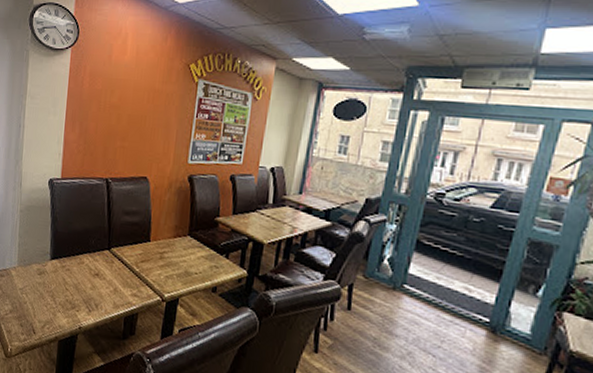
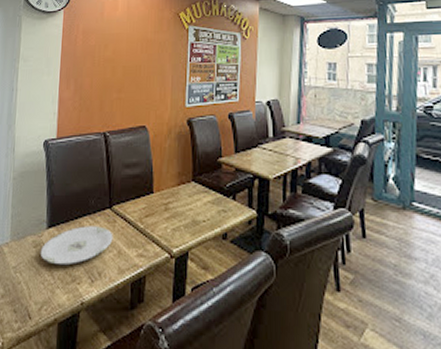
plate: none [44,262,111,294] -> present [40,226,113,266]

